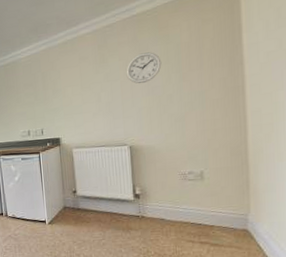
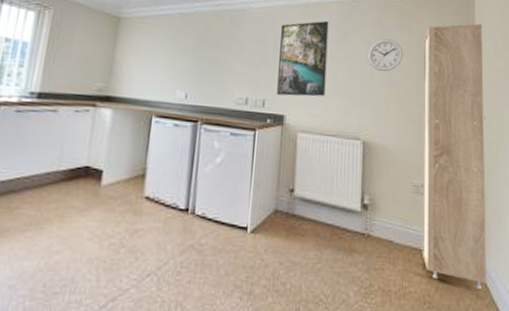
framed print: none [45,51,92,123] -> present [277,20,329,97]
cabinet: none [182,9,259,248] -> present [422,23,487,289]

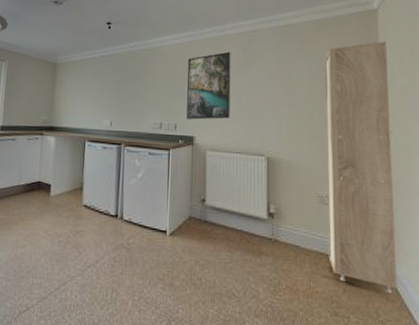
wall clock: present [367,39,403,72] -> none [268,63,304,94]

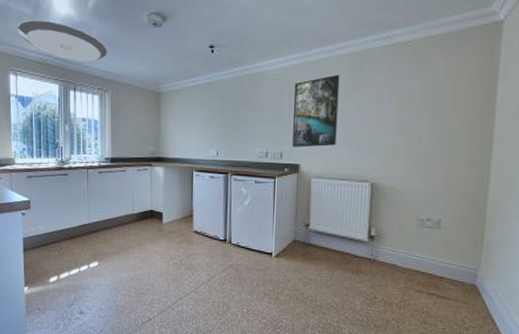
cabinet: present [324,41,397,293] -> none [423,58,509,304]

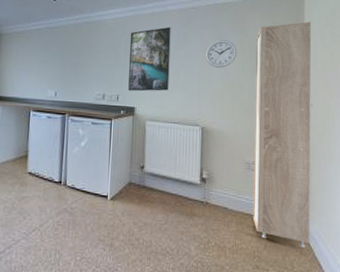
wall clock: none [377,86,415,119] -> present [205,39,237,69]
cabinet: none [423,58,509,304] -> present [252,21,312,247]

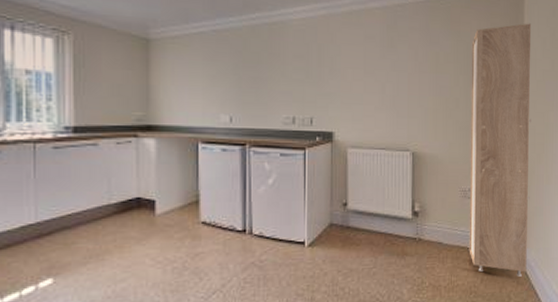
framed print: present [128,27,171,92] -> none [323,29,374,112]
wall clock: present [205,39,237,69] -> none [414,45,451,81]

